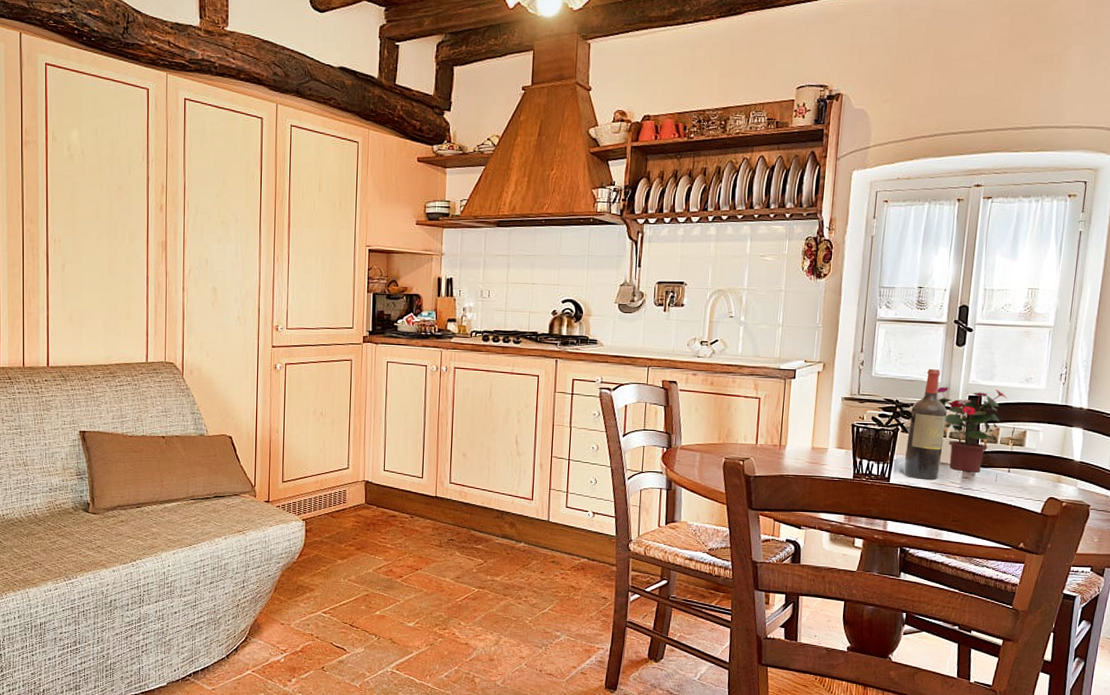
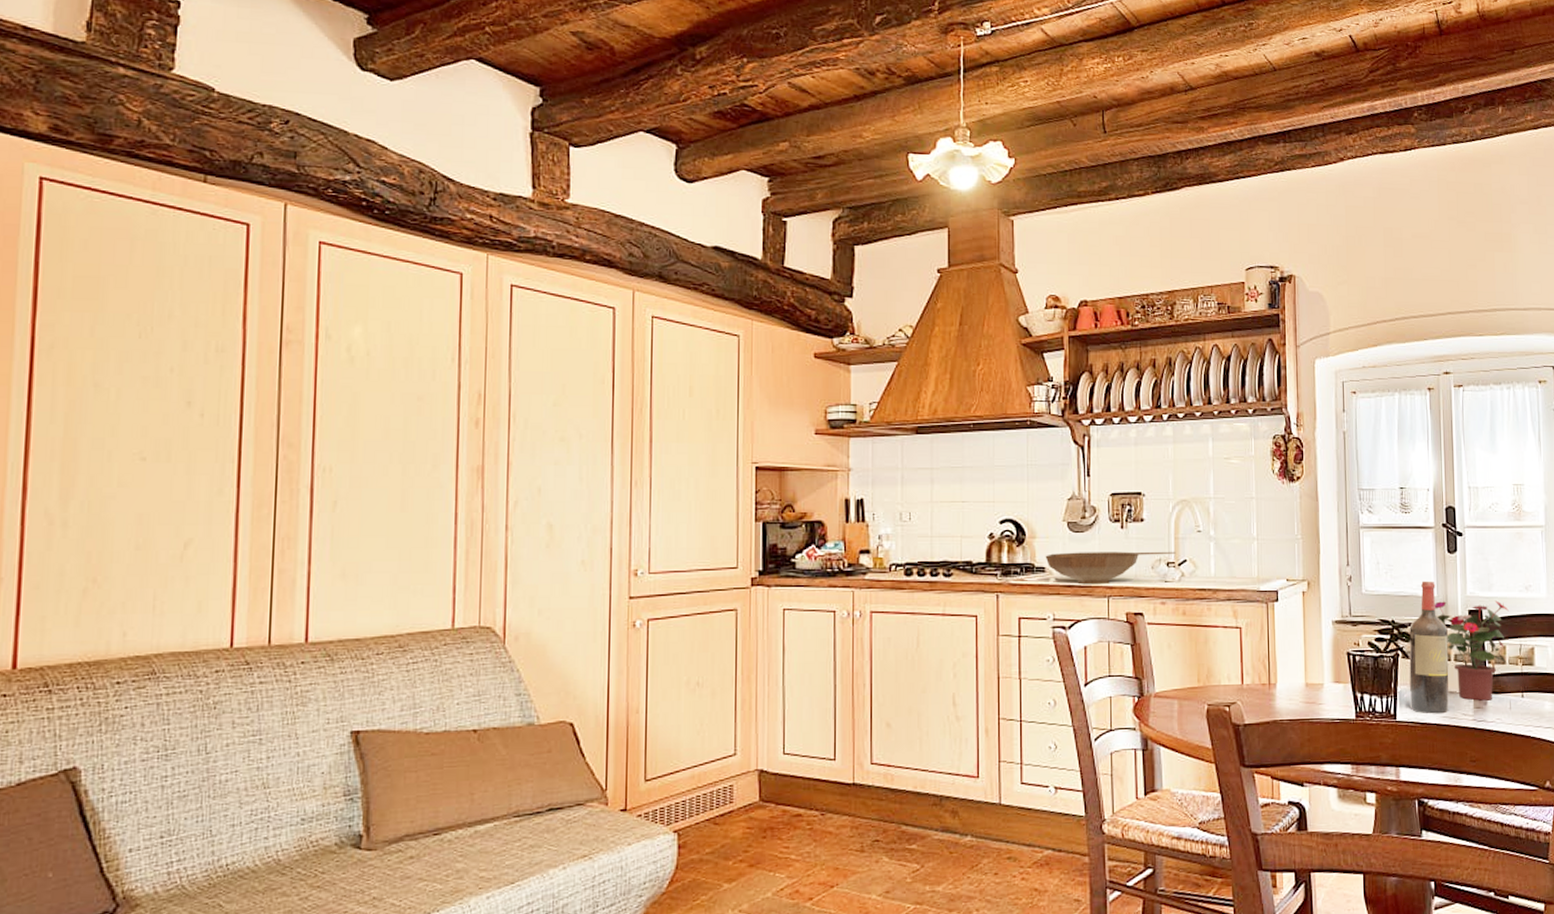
ramen bowl: none [598,329,710,357] -> present [1045,551,1176,585]

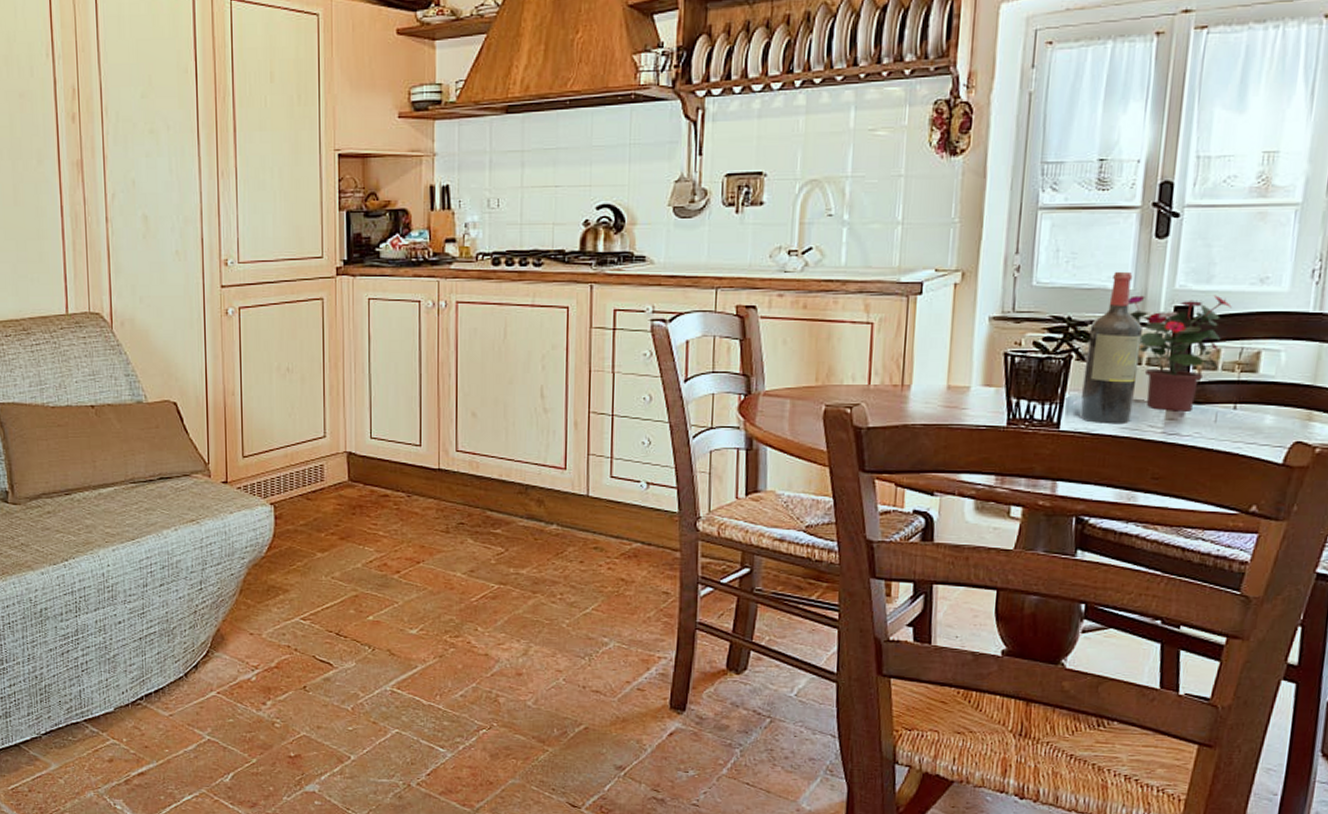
ramen bowl: present [1045,551,1176,585] -> none [646,238,800,275]

